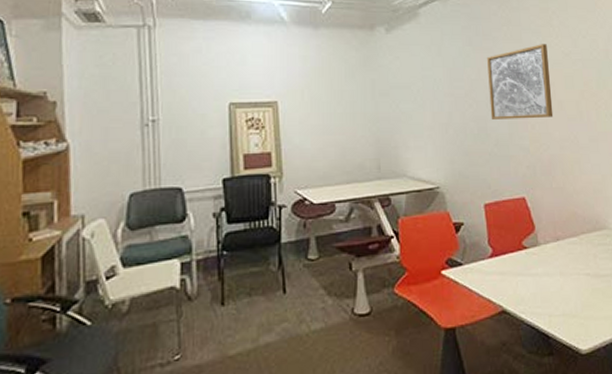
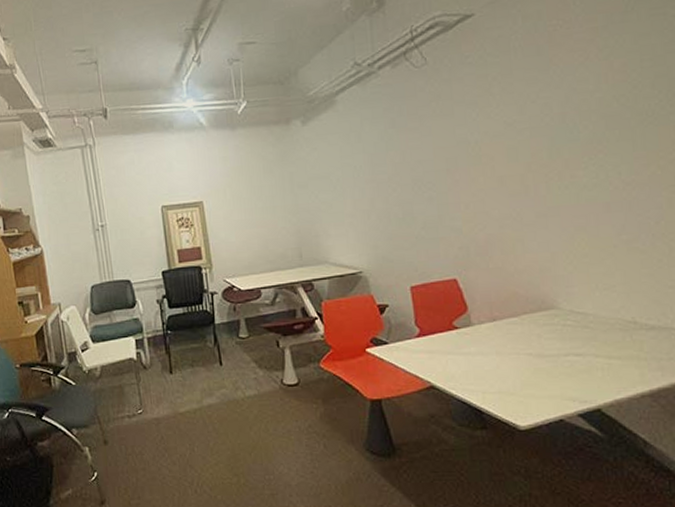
wall art: present [487,44,554,119] -> none [413,115,492,202]

